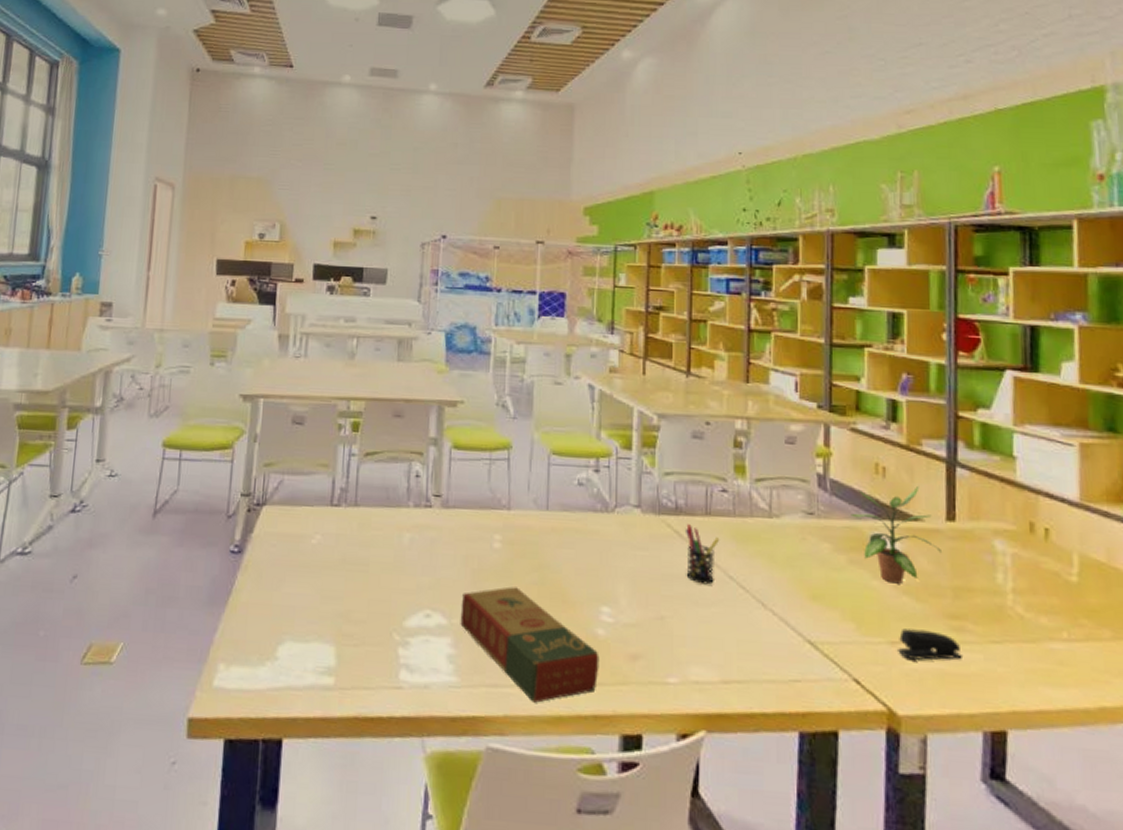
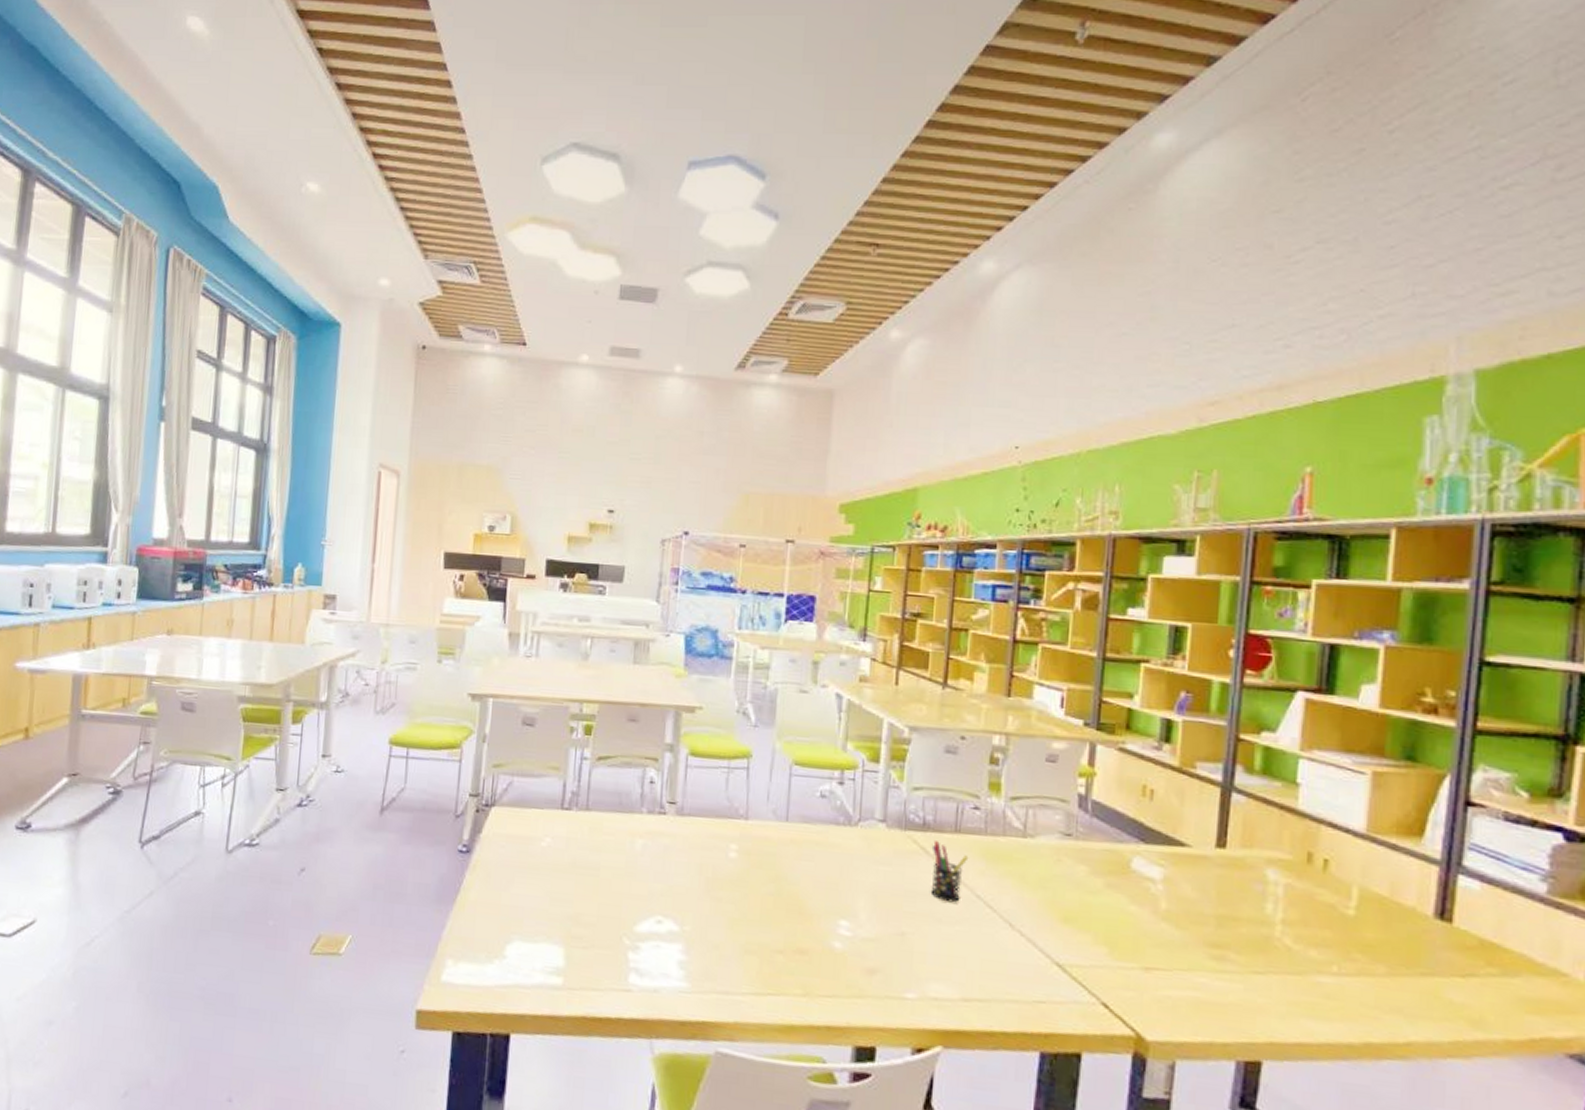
book: present [460,586,600,703] -> none [692,896,835,1012]
potted plant: present [850,487,941,584] -> none [1111,811,1208,910]
stapler: present [898,628,962,660] -> none [1151,955,1220,988]

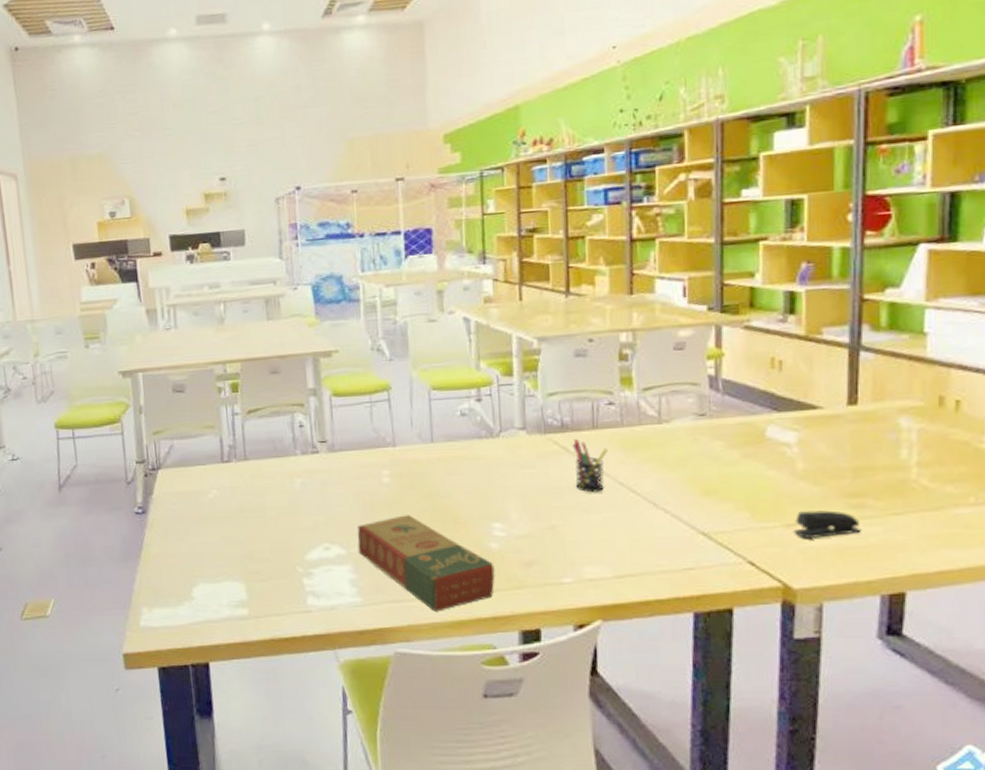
book: none [692,896,835,1012] -> present [357,515,495,612]
stapler: none [1151,955,1220,988] -> present [794,510,861,538]

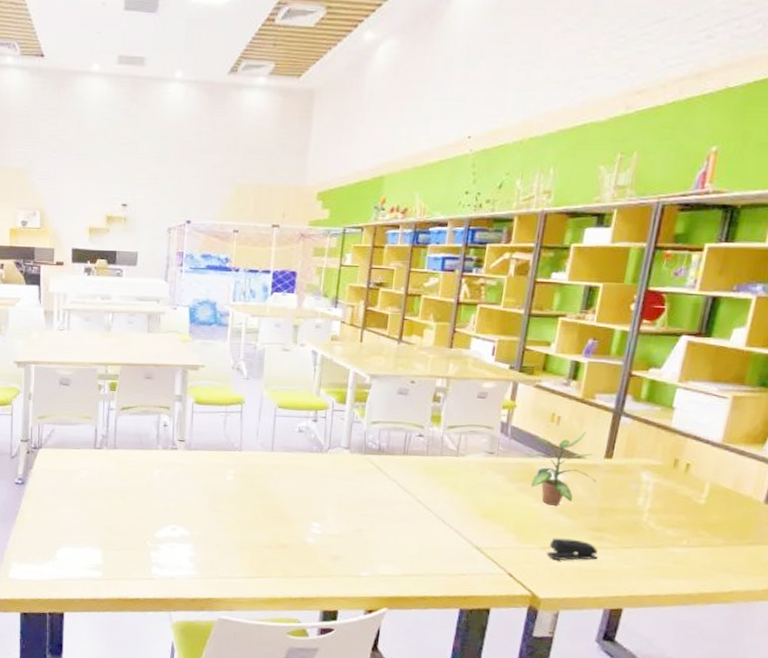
book: present [357,515,495,612] -> none [199,508,309,589]
pen holder: present [572,439,609,493] -> none [382,461,413,507]
potted plant: none [744,375,841,471] -> present [524,432,596,506]

